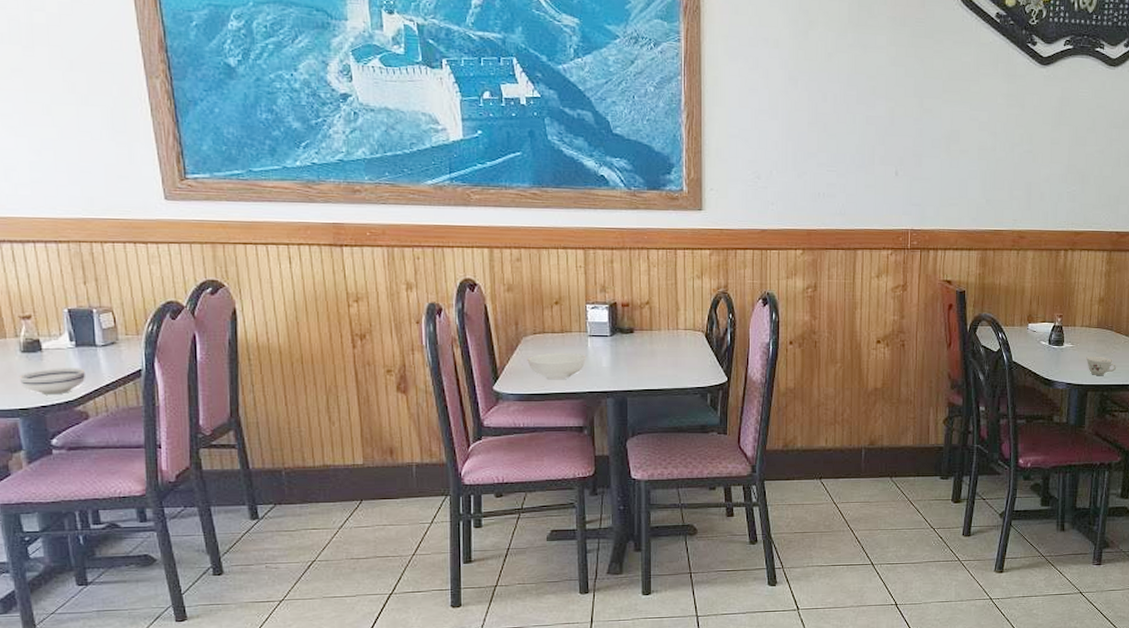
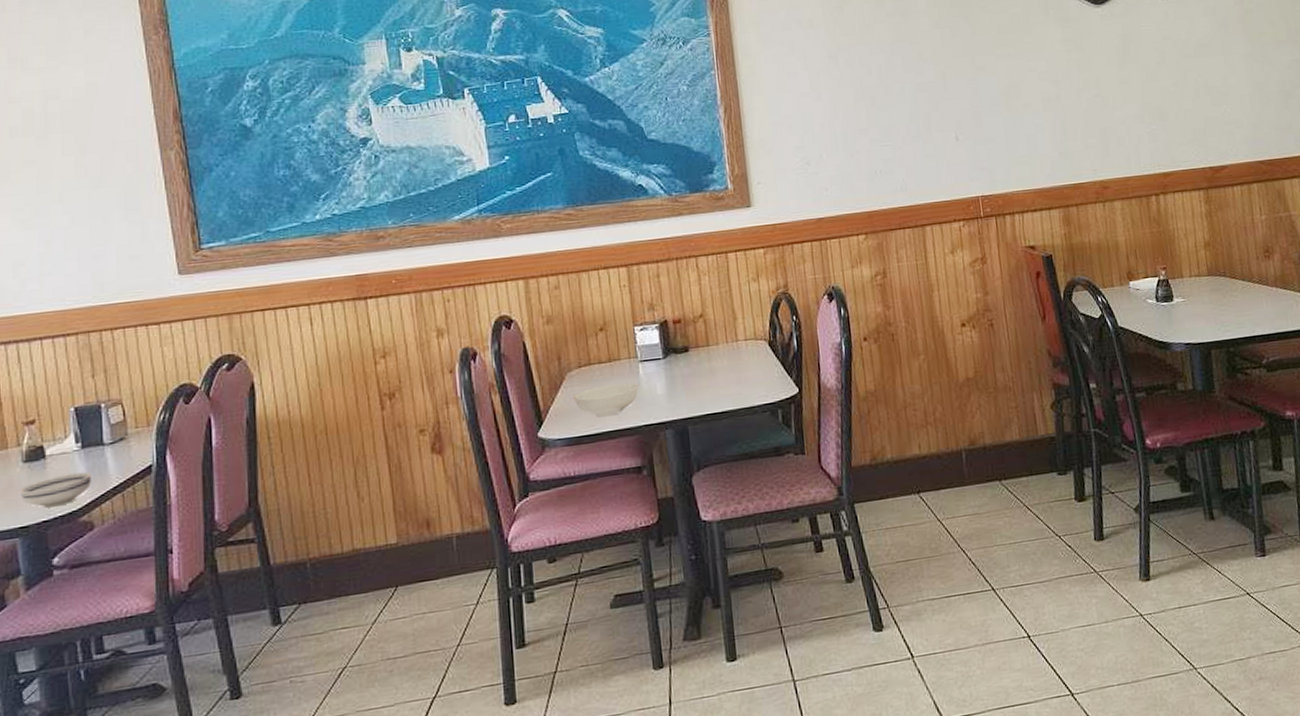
teacup: present [1086,356,1117,375] -> none [1202,307,1240,330]

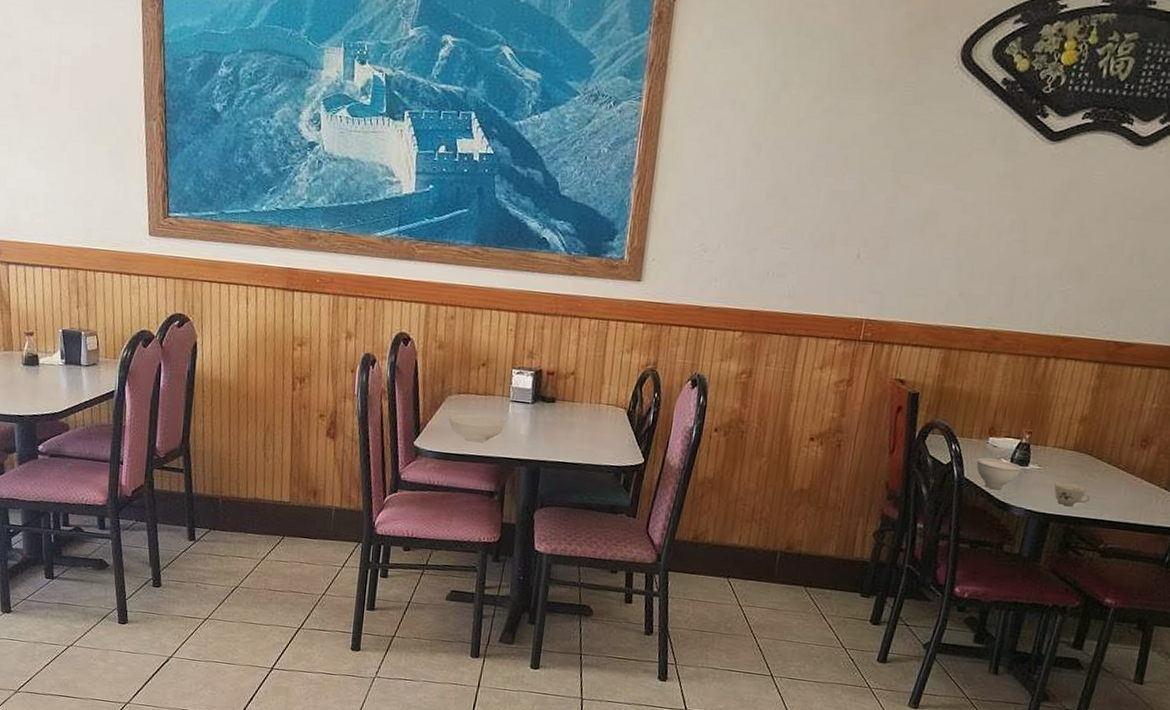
bowl: present [19,471,93,508] -> none [19,381,71,406]
bowl: none [1125,300,1169,331] -> present [976,457,1022,490]
teacup: none [1202,307,1240,330] -> present [1054,481,1091,506]

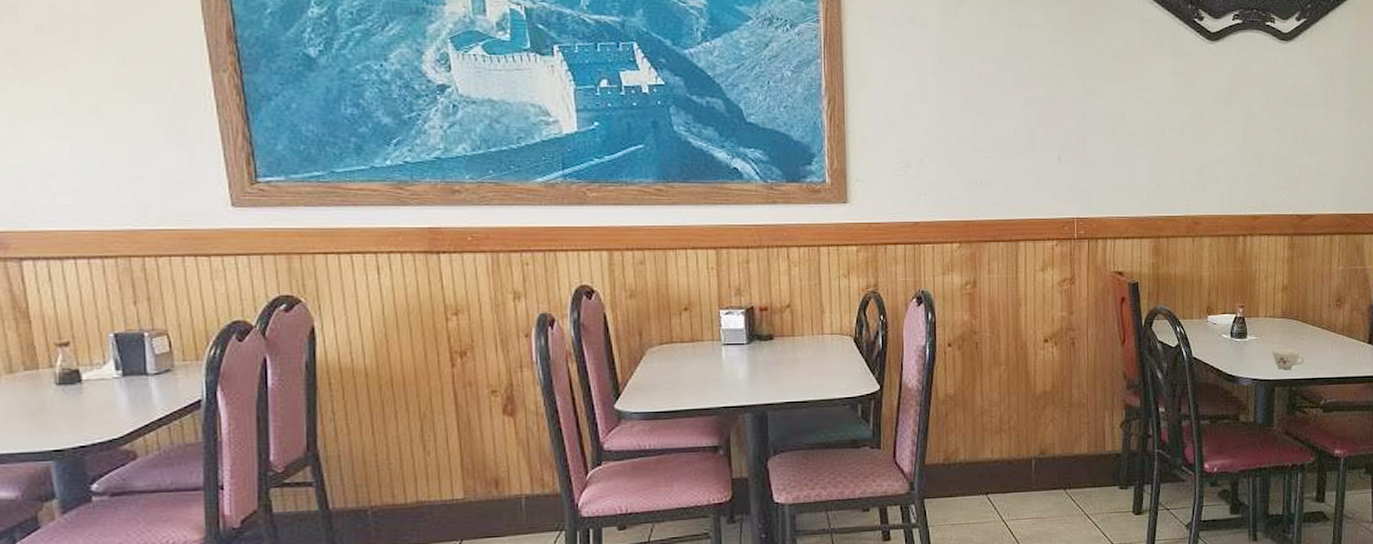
bowl: present [449,414,506,443] -> none [653,364,720,395]
bowl: present [976,457,1022,490] -> none [1201,335,1241,364]

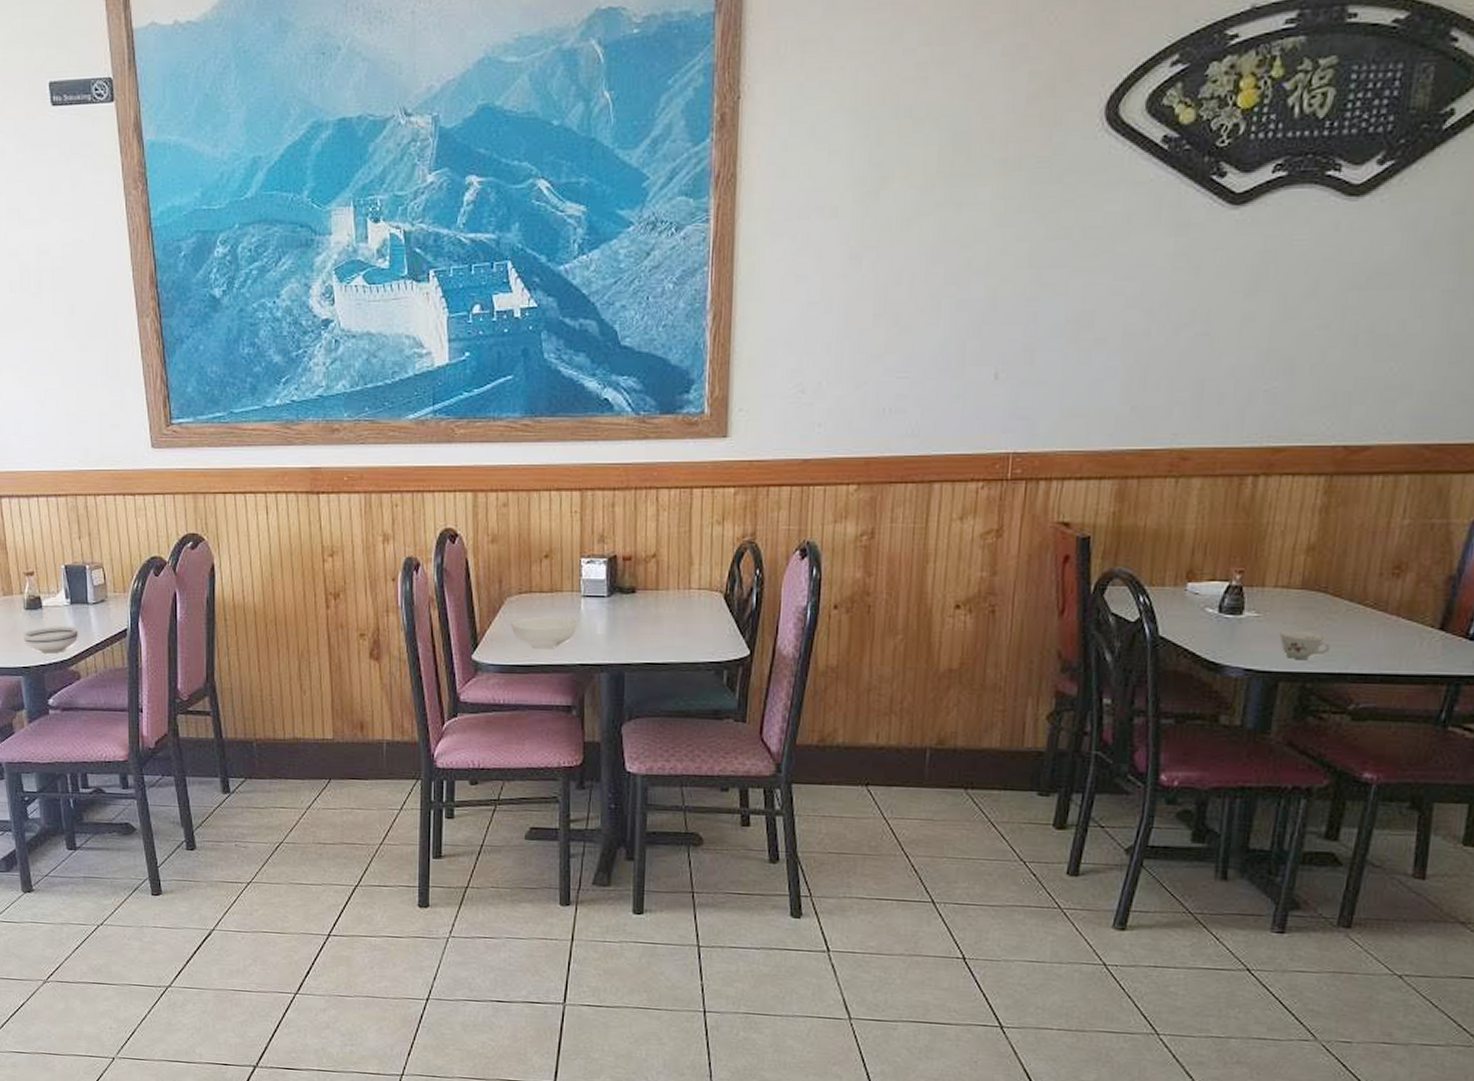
bowl: none [52,400,135,433] -> present [22,626,79,654]
bowl: none [653,364,720,395] -> present [510,616,578,649]

